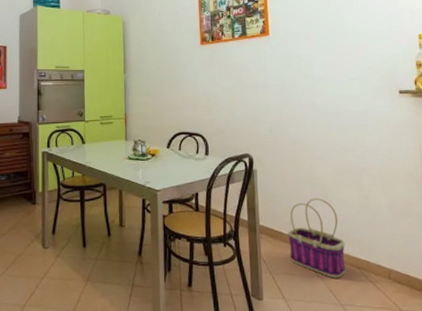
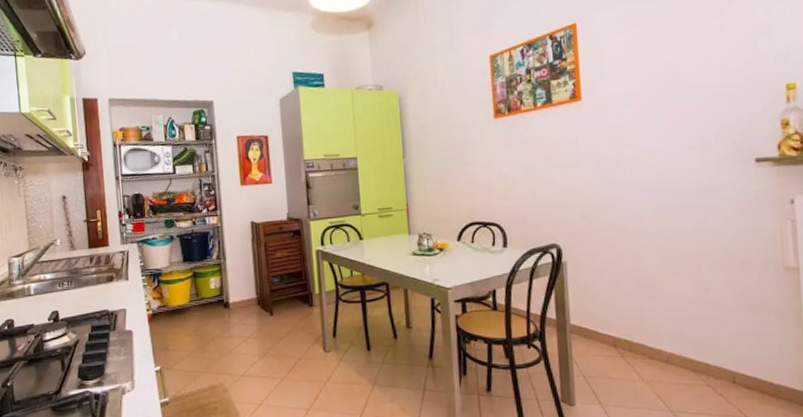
basket: present [287,198,346,278] -> none [604,292,678,383]

